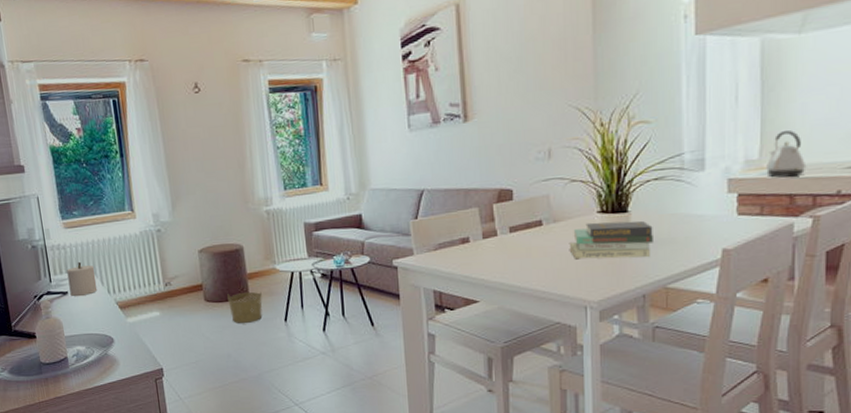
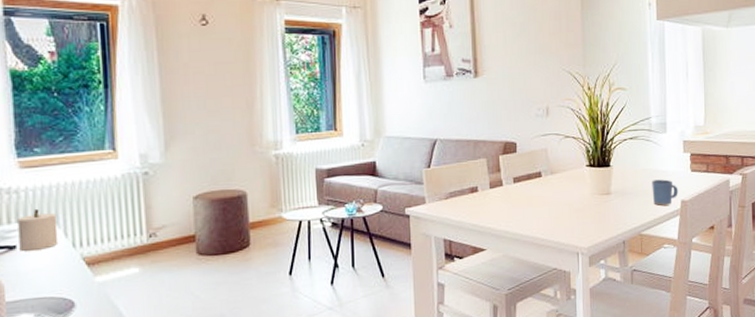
basket: present [227,292,262,323] -> none [225,243,265,279]
books: present [569,220,653,259] -> none [563,174,630,209]
mug: none [682,225,719,255] -> present [652,179,678,206]
kettle: present [765,130,807,178] -> none [708,104,736,141]

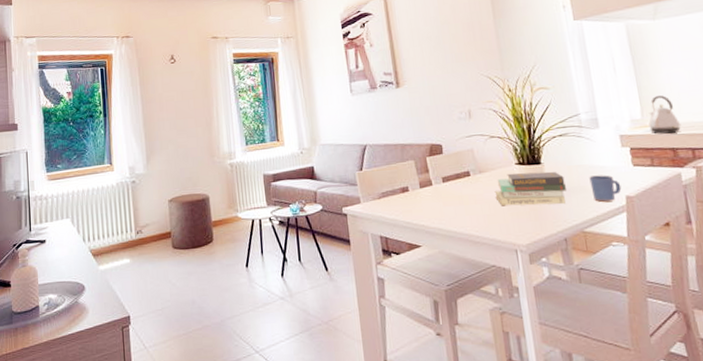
candle: present [17,208,59,251] -> none [46,211,74,244]
books: none [563,174,630,209] -> present [494,171,566,206]
kettle: none [708,104,736,141] -> present [648,95,682,134]

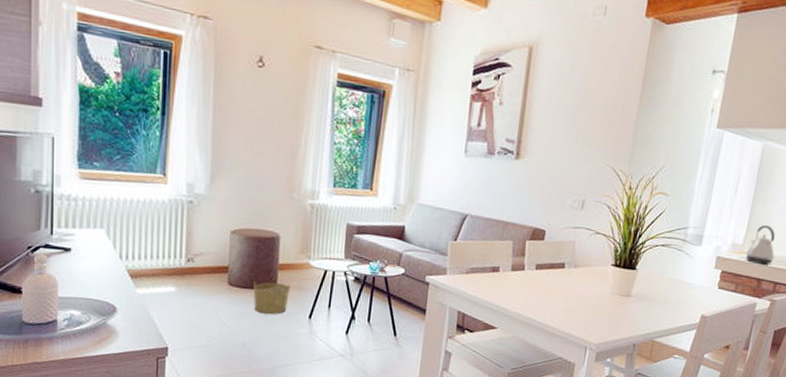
basket: none [194,239,226,270] -> present [253,281,290,314]
books: present [494,171,566,206] -> none [582,273,653,313]
mug: present [589,175,622,202] -> none [672,290,701,318]

